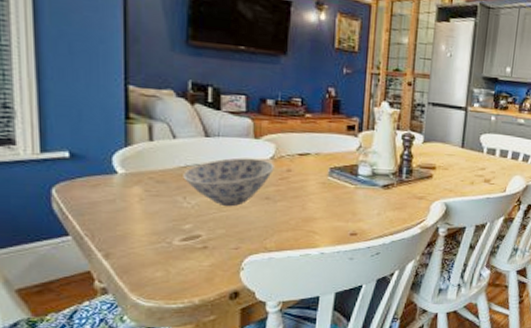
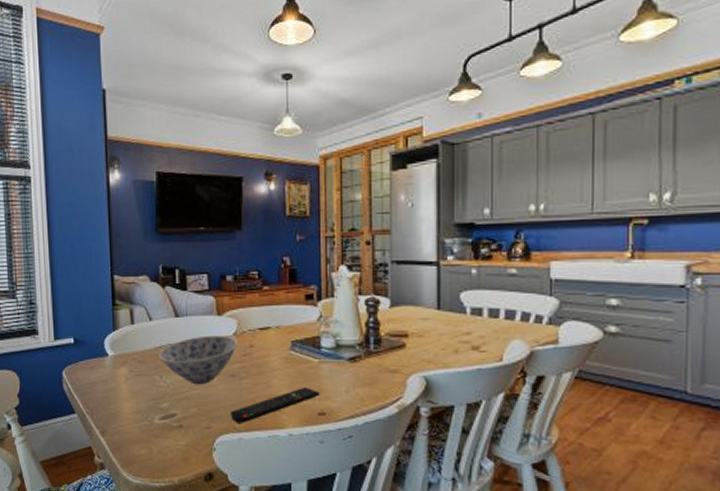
remote control: none [262,210,354,244] -> present [230,386,320,423]

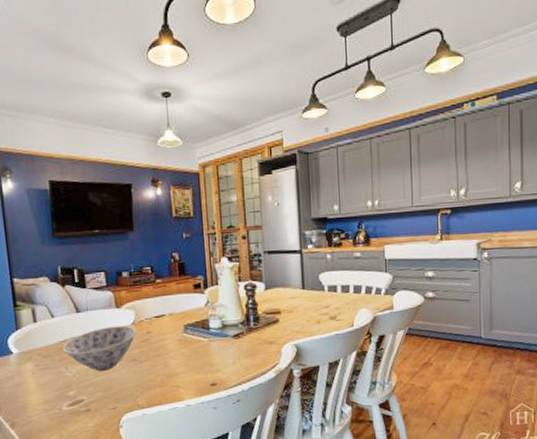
remote control: present [230,386,320,423] -> none [133,363,211,401]

